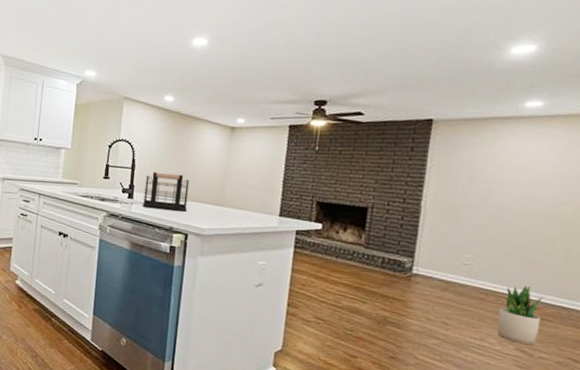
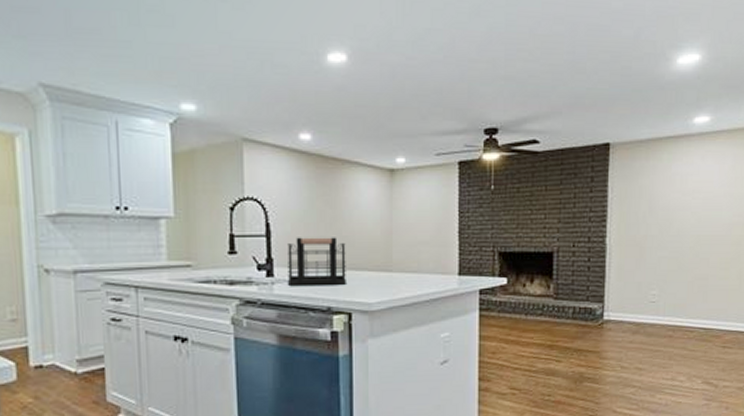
planter: present [497,285,543,346] -> none [685,314,723,377]

